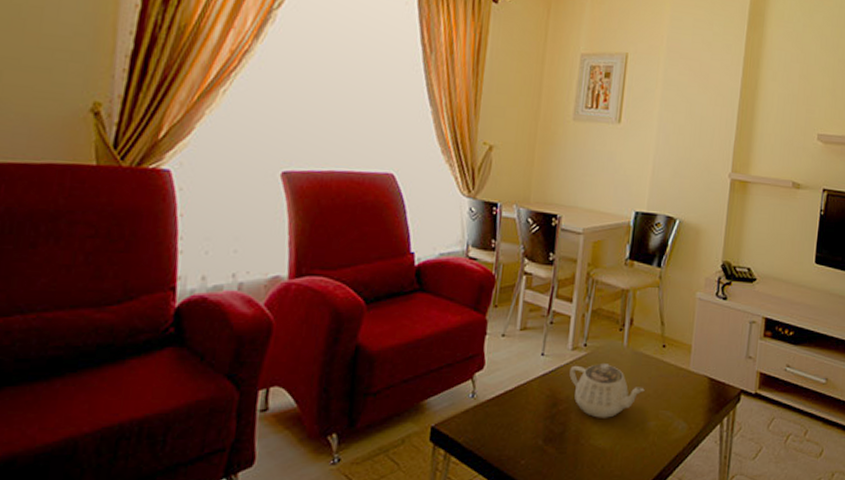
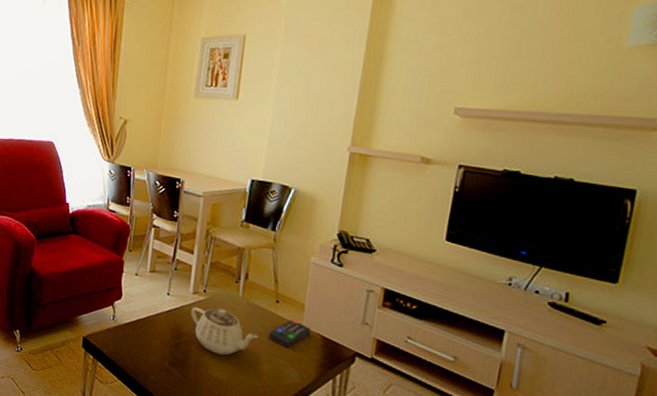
remote control: none [654,365,698,398] -> present [268,320,311,349]

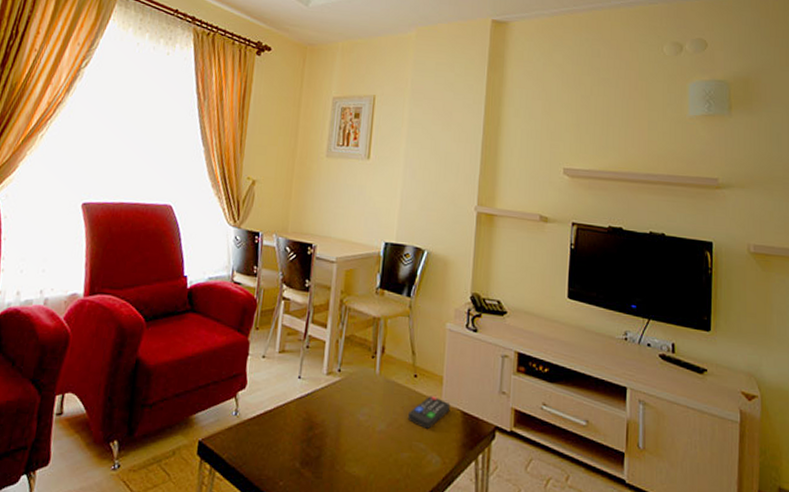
teapot: present [191,306,259,356] -> none [325,389,398,446]

